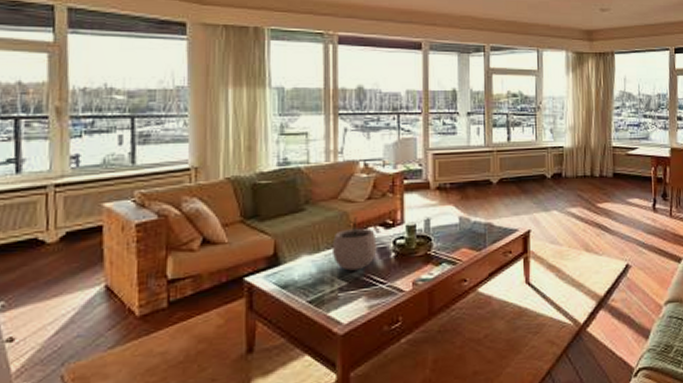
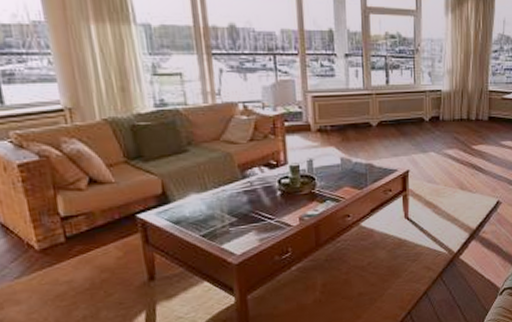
plant pot: present [331,217,377,271] -> none [218,158,263,208]

